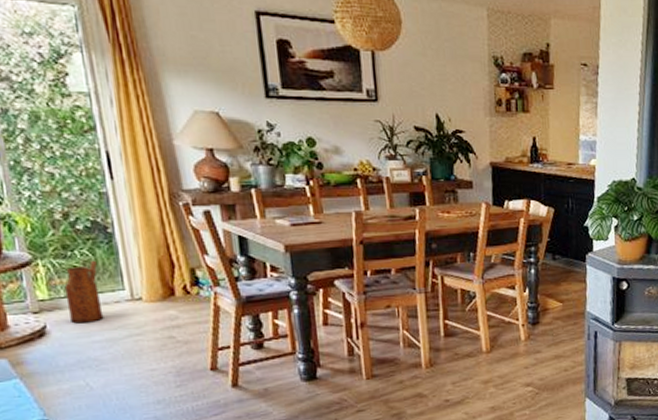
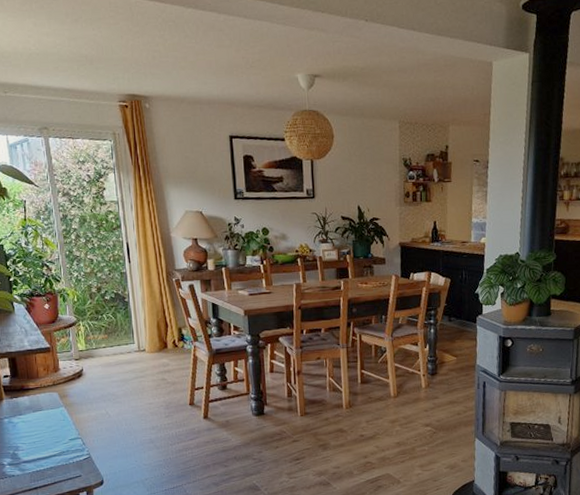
watering can: present [64,260,104,324] -> none [96,322,120,368]

